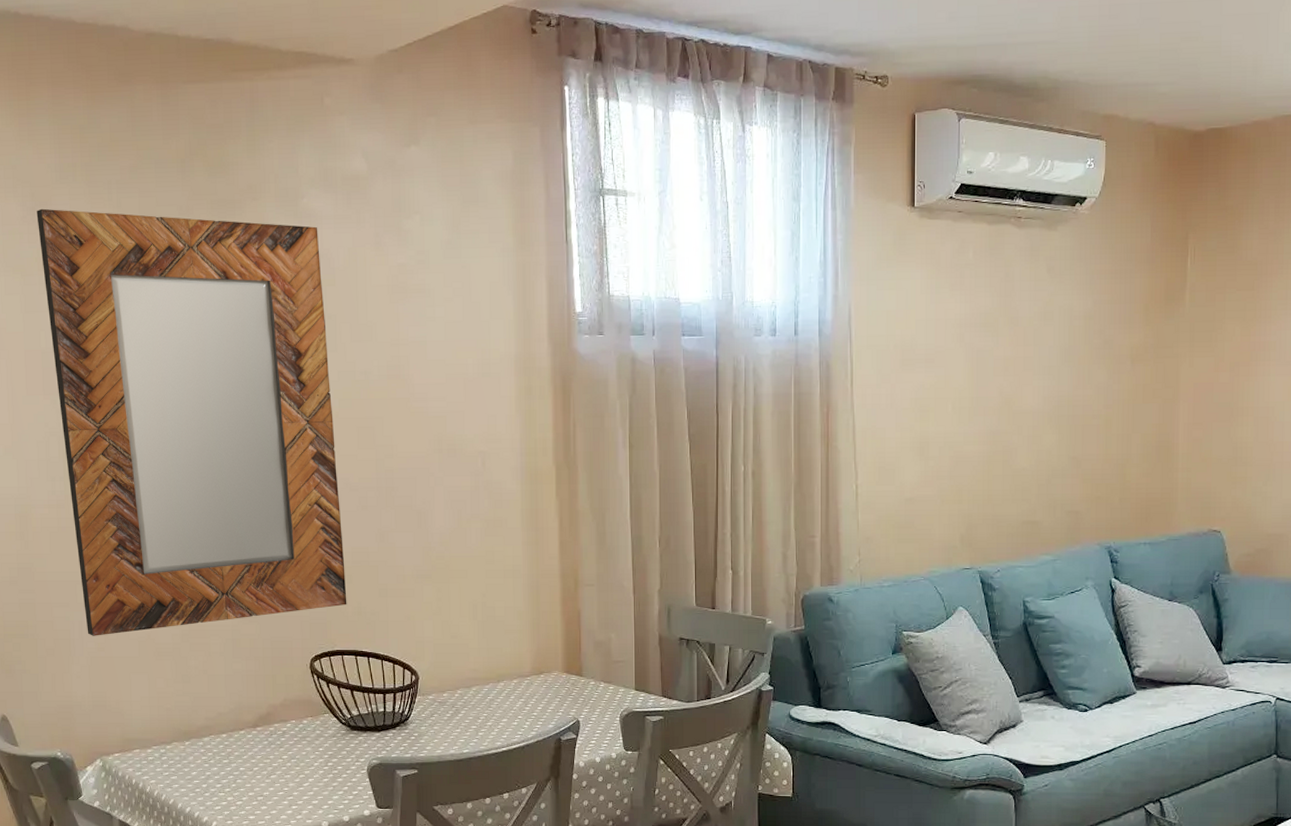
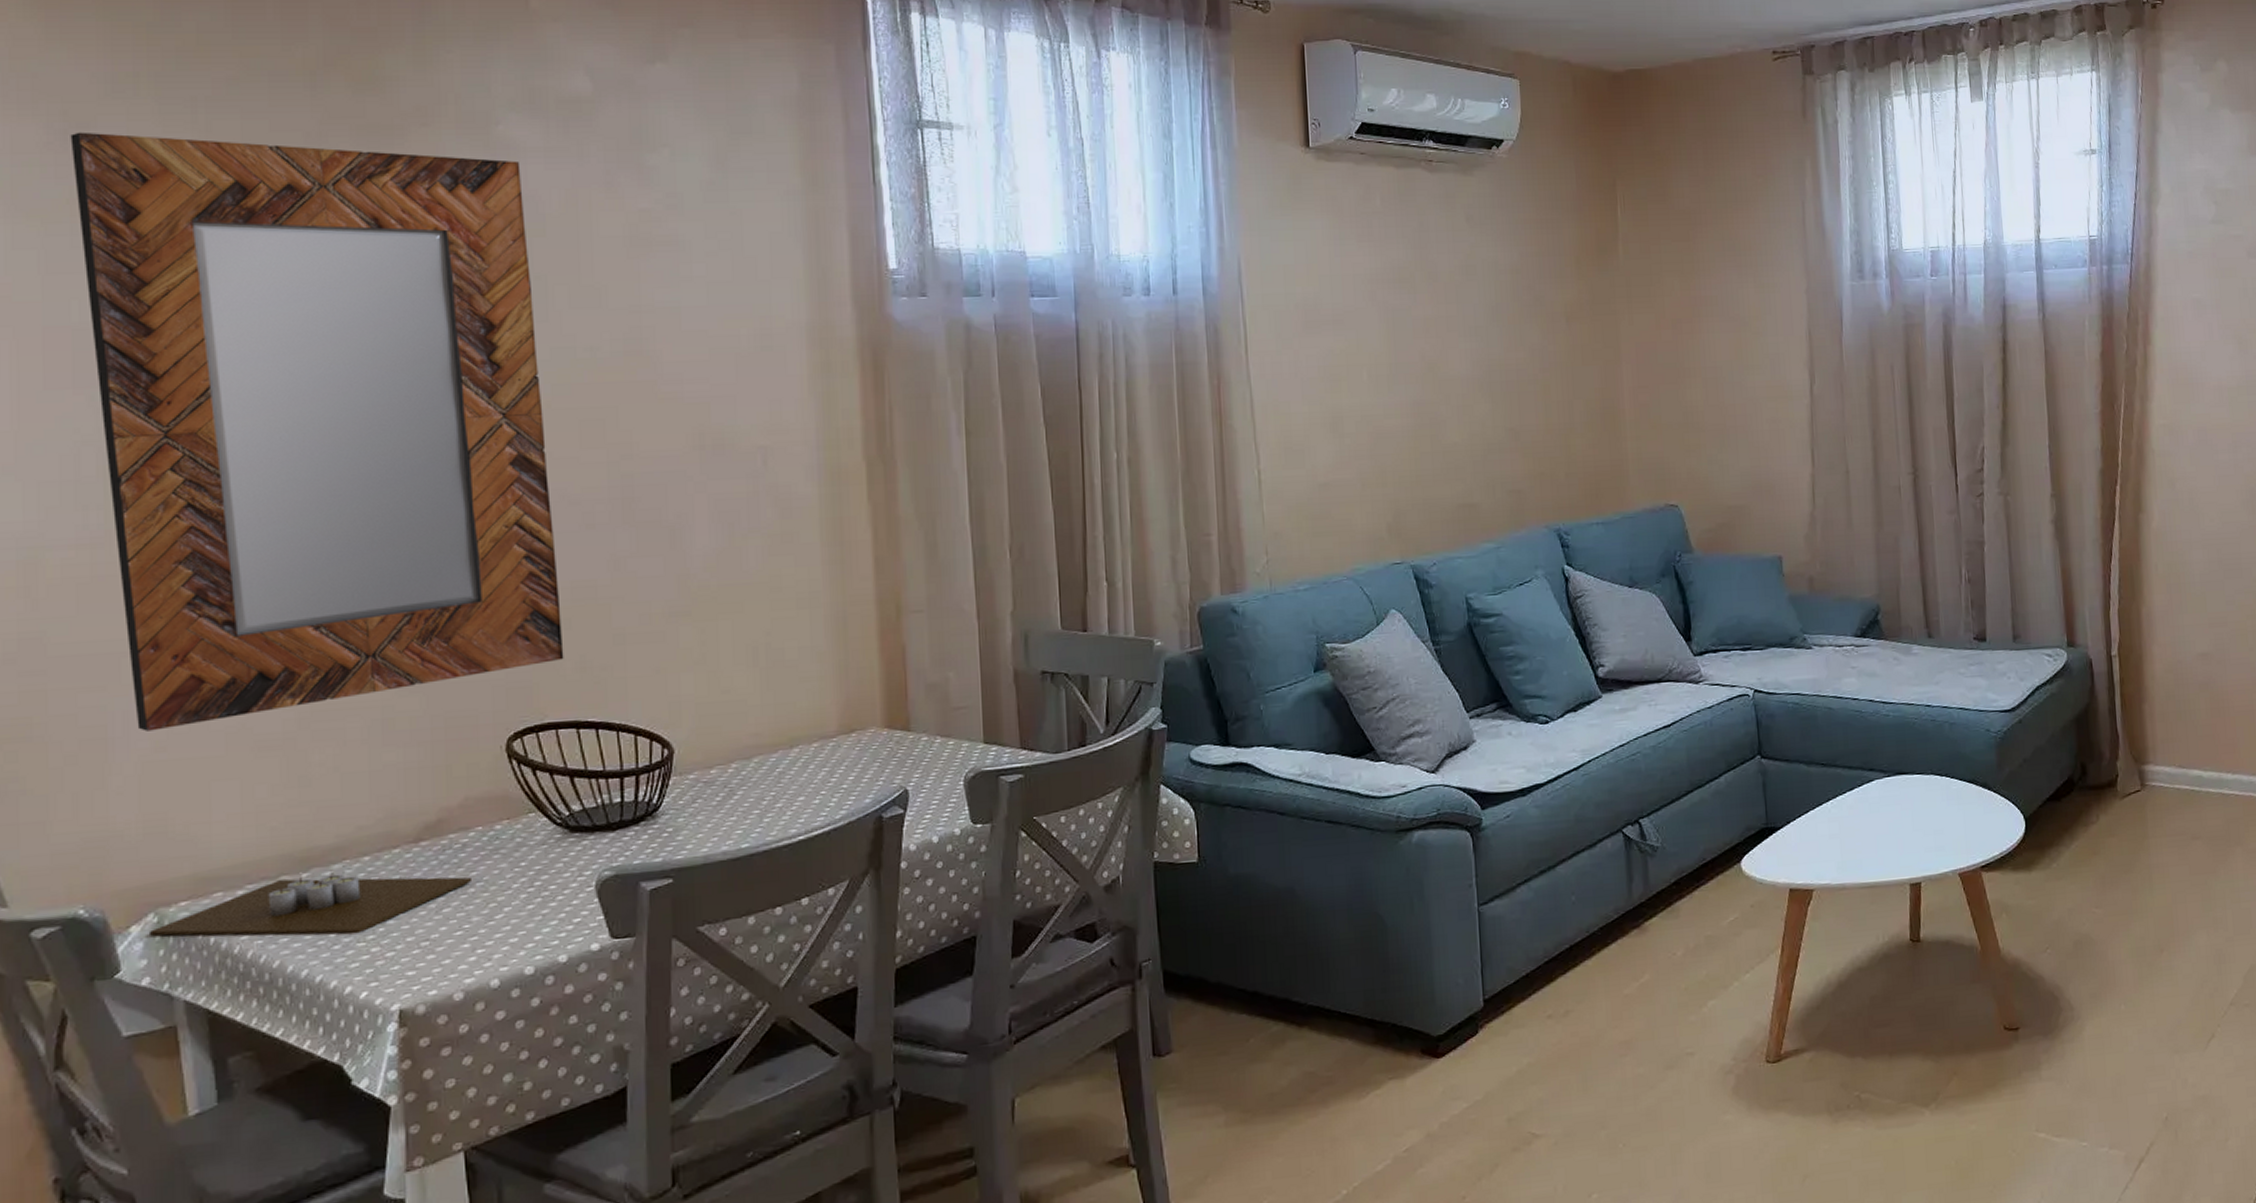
candle: none [98,743,290,787] -> present [150,873,473,936]

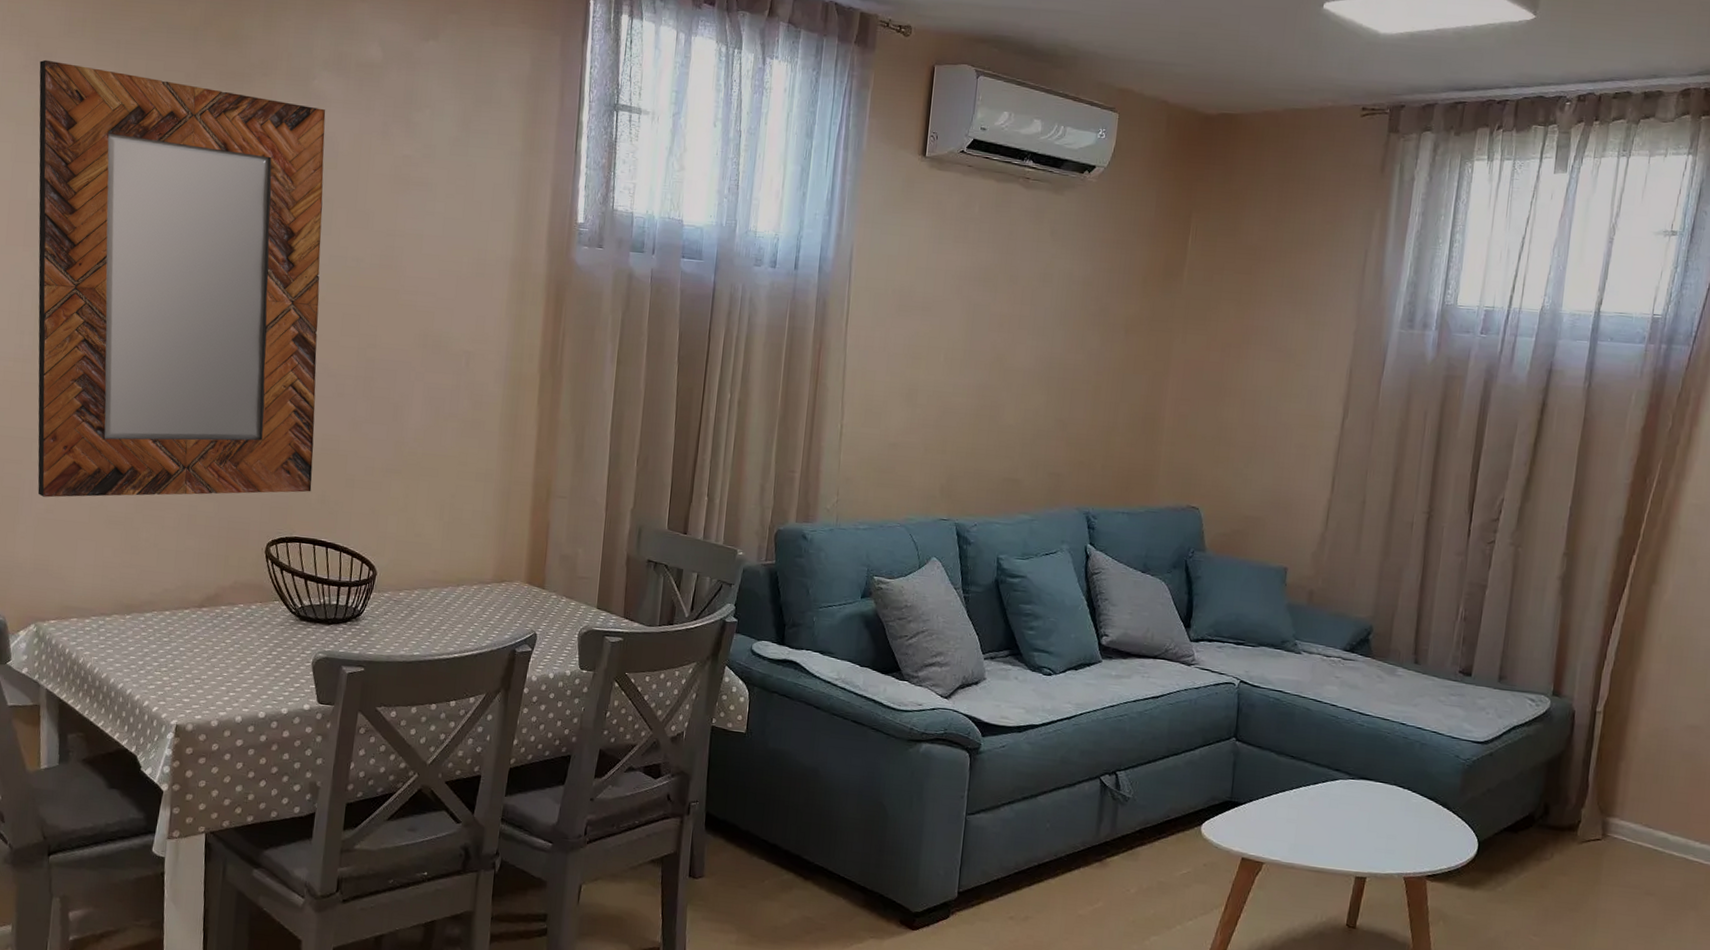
candle: present [150,873,473,936] -> none [30,616,233,665]

